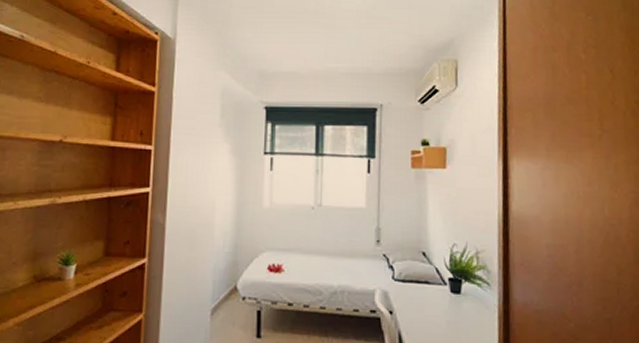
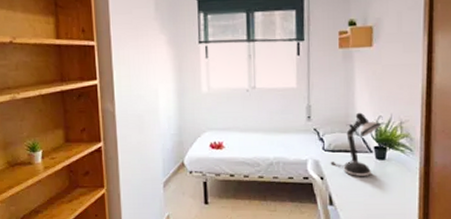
desk lamp: none [400,238,455,312] -> present [330,112,380,176]

